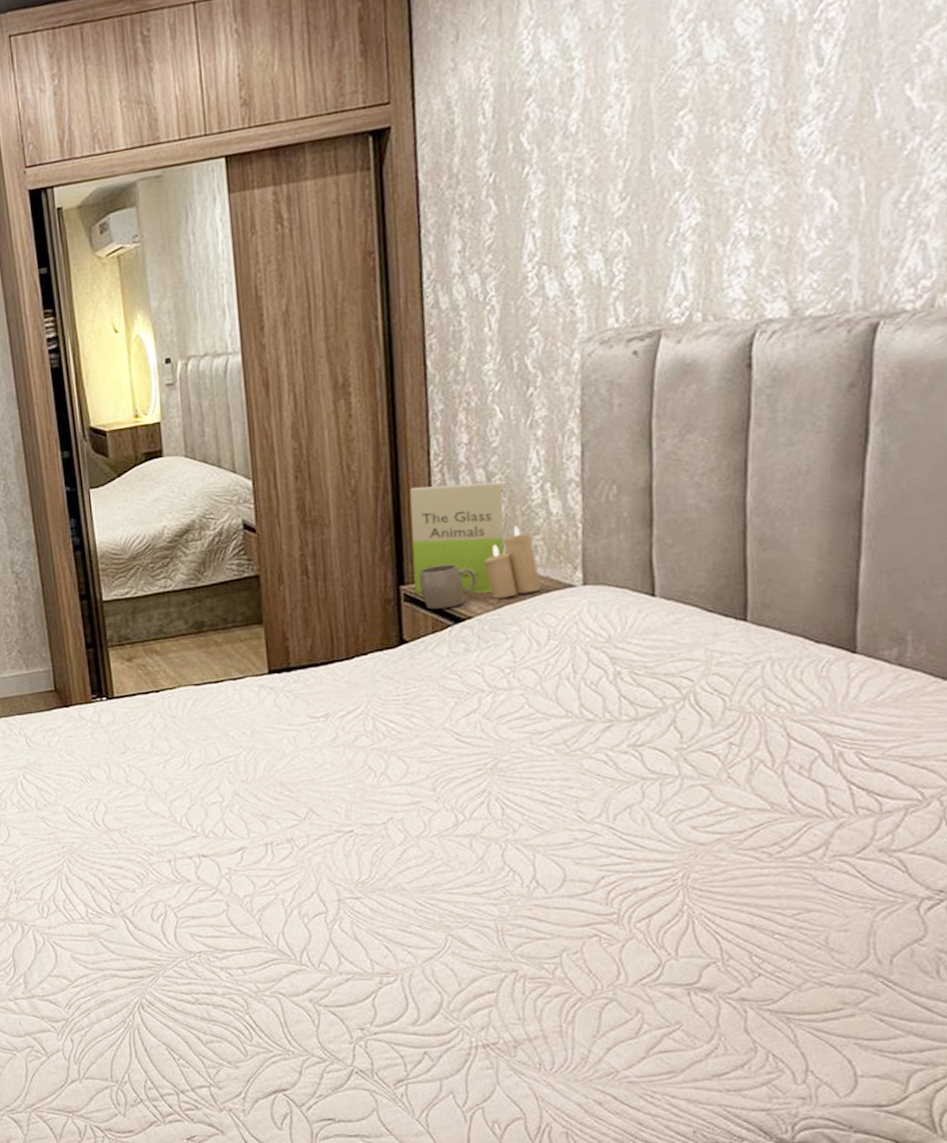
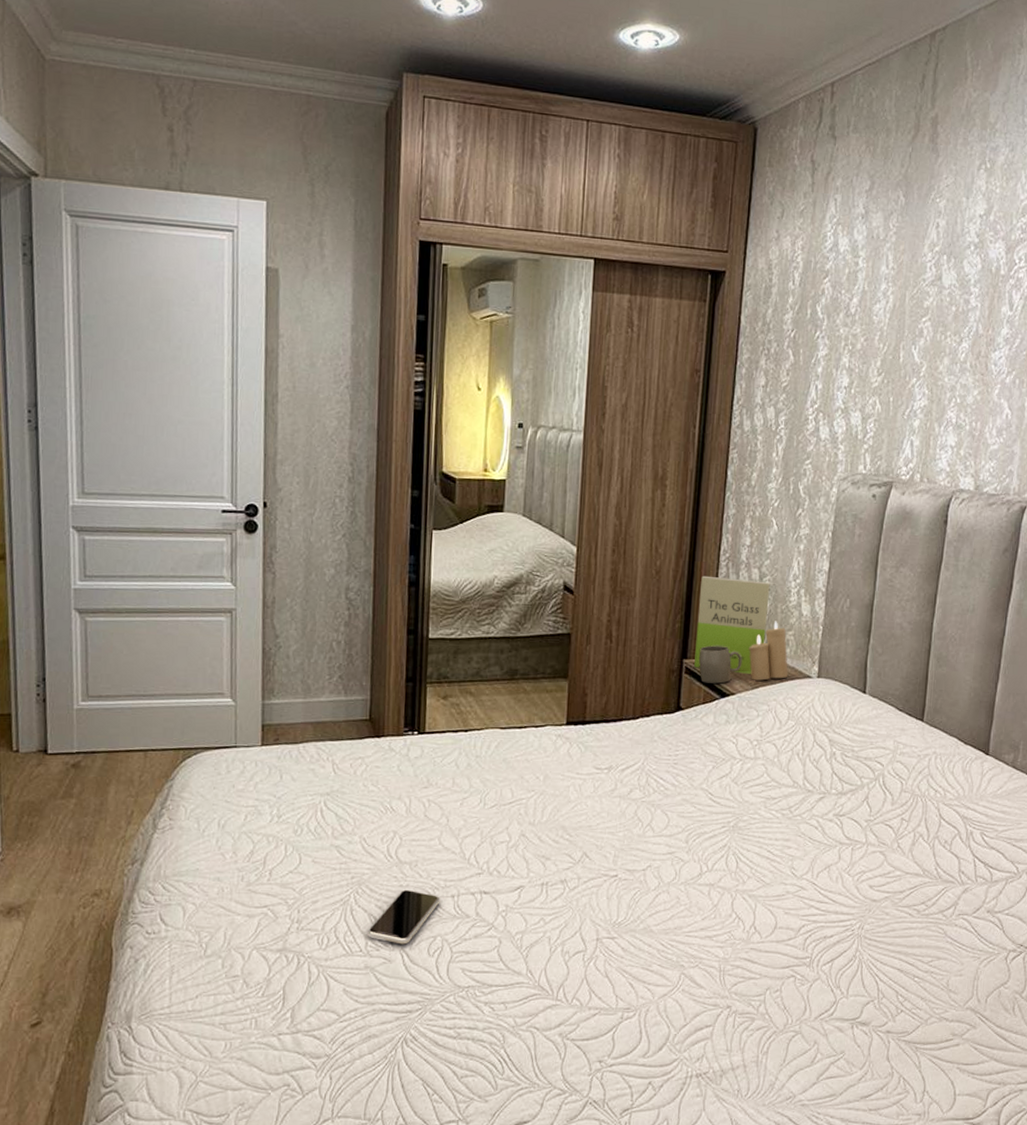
smartphone: none [85,856,157,911] -> present [366,889,440,945]

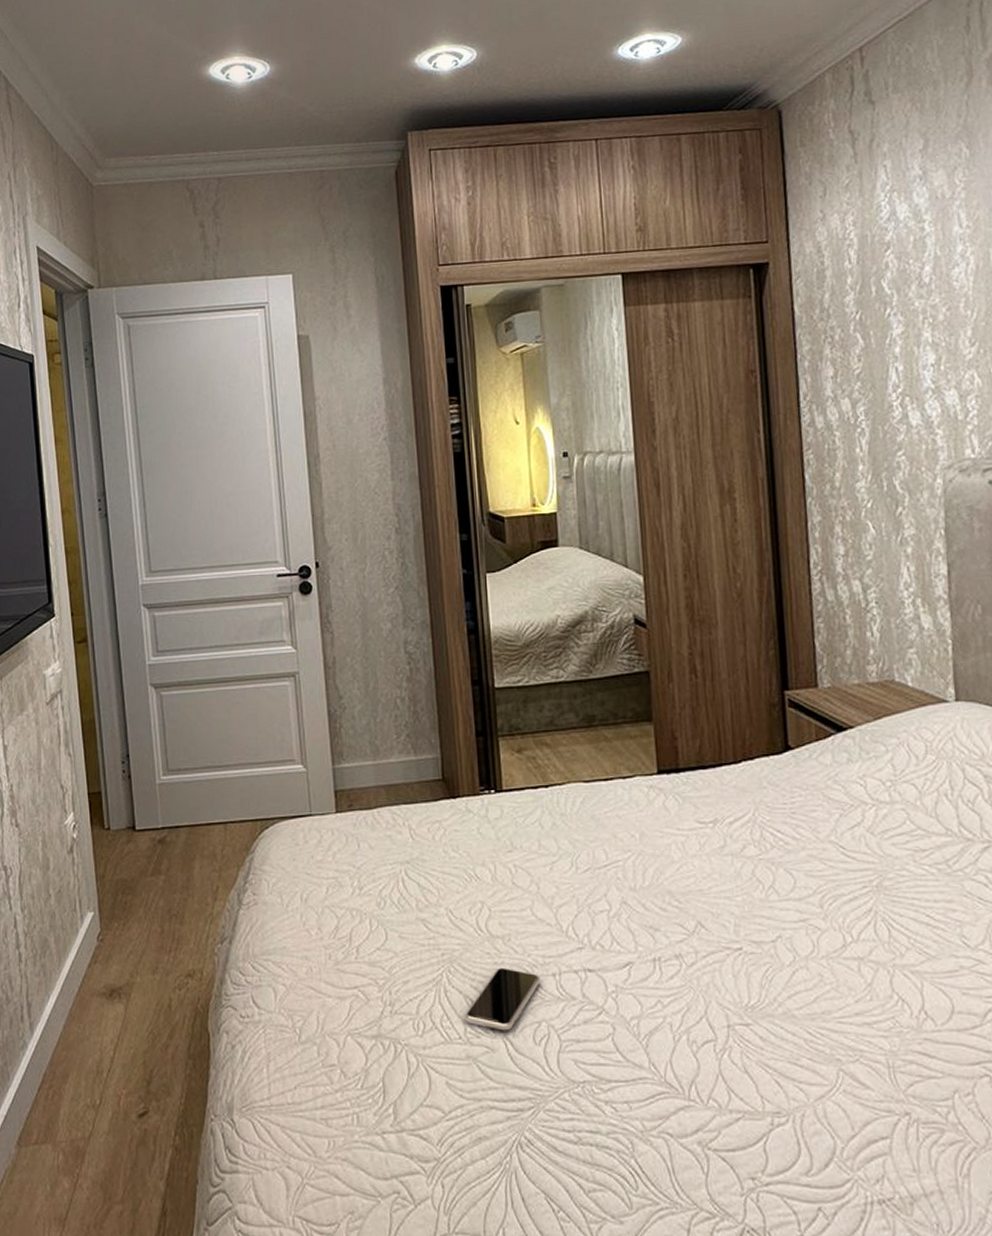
book: present [694,575,770,674] -> none [792,593,882,703]
mug: present [698,645,743,684] -> none [802,672,857,716]
candle: present [748,621,788,681] -> none [861,638,917,710]

